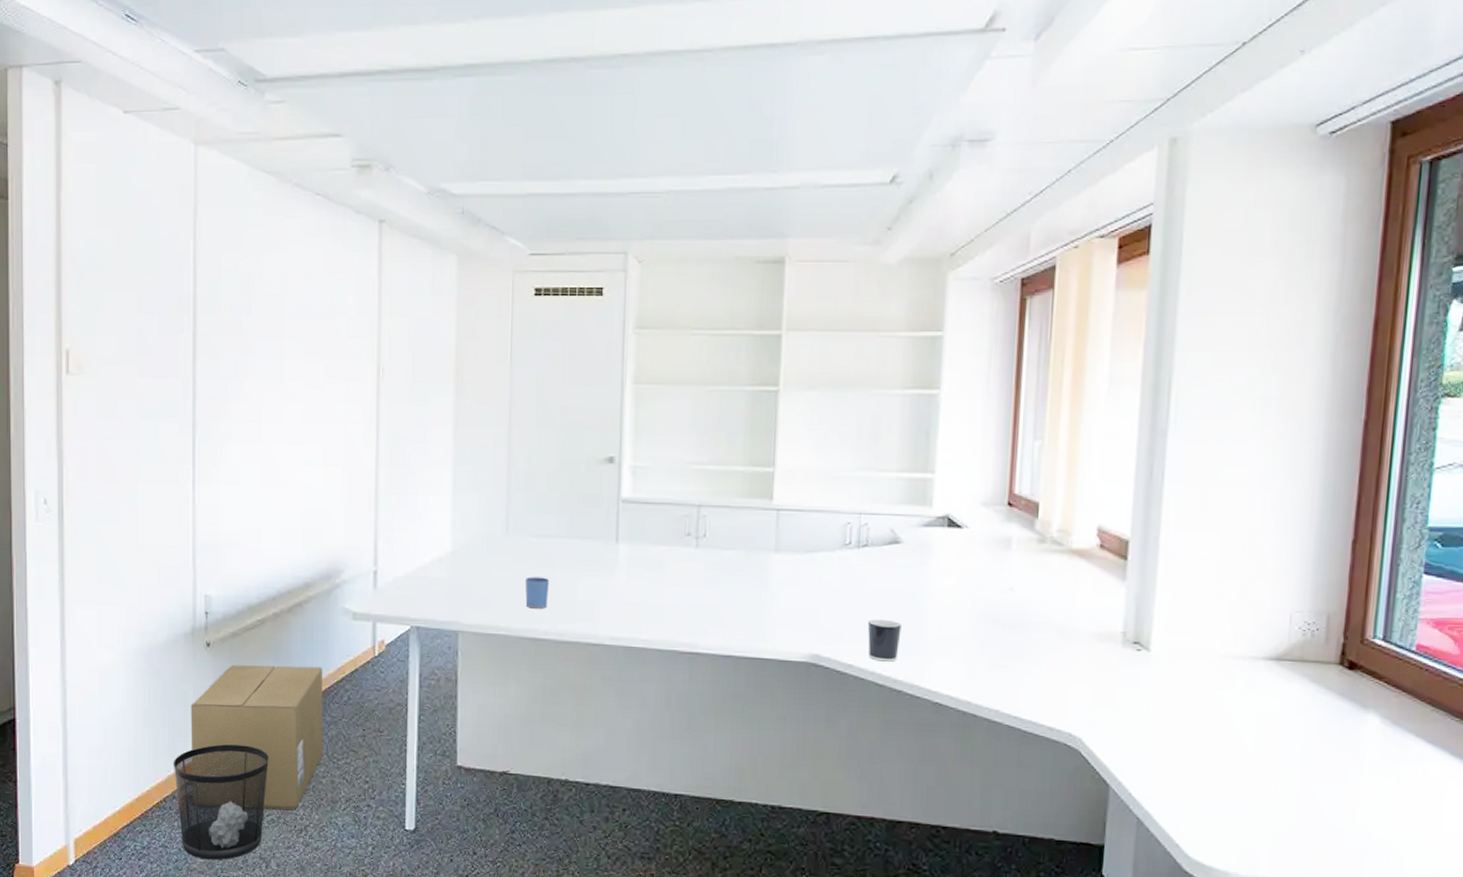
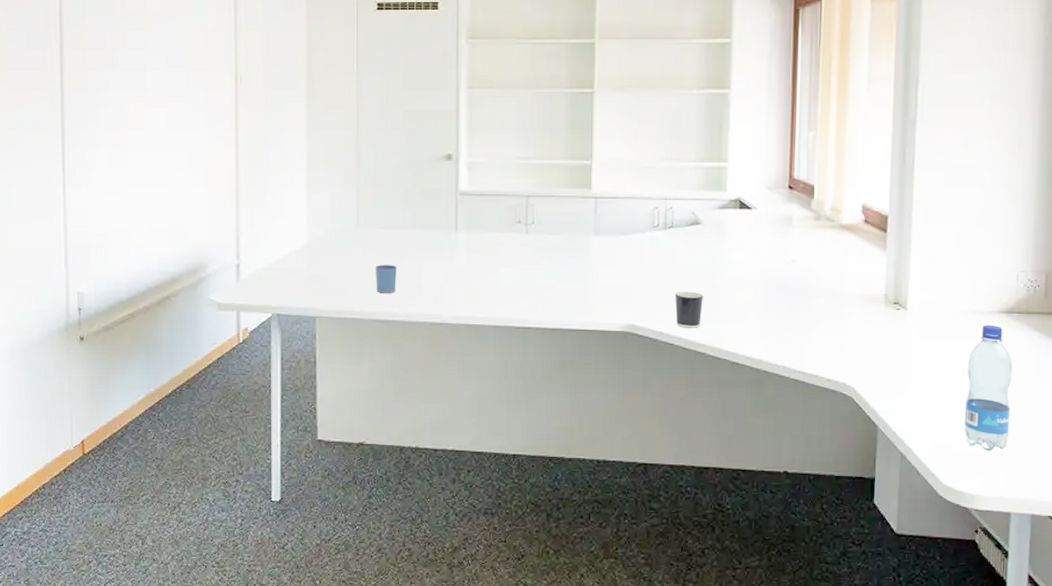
waste bin: present [173,744,269,860] -> none [50,430,142,540]
box: present [190,665,324,810] -> none [66,355,194,490]
bottle: none [1217,672,1282,822] -> present [964,325,1013,451]

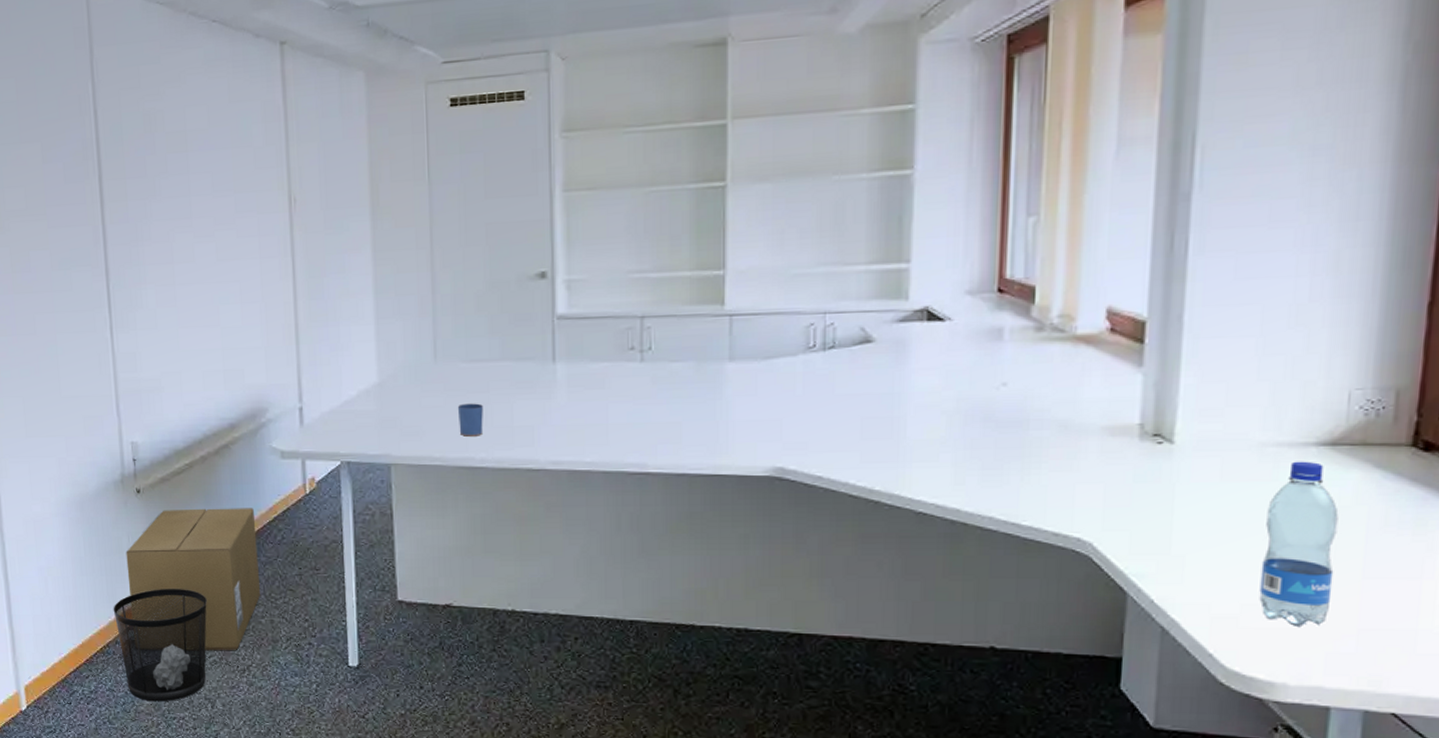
waste bin: none [50,430,142,540] -> present [113,588,207,702]
box: none [66,355,194,490] -> present [126,508,261,651]
mug: present [674,291,703,328] -> none [837,426,877,471]

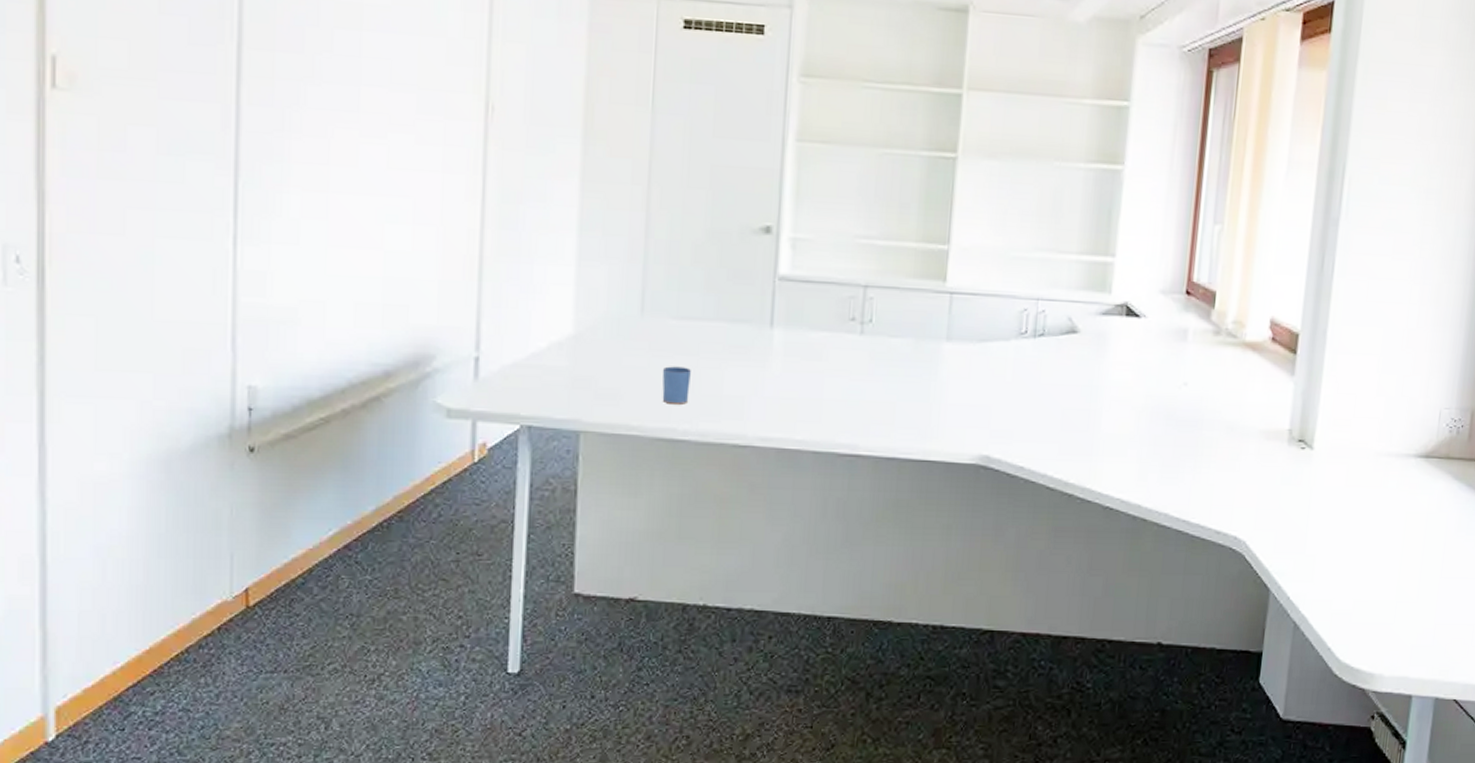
waste bin: present [113,588,207,702] -> none [199,575,332,724]
box: present [126,508,261,651] -> none [225,475,407,656]
bottle: present [1259,461,1339,626] -> none [1367,470,1427,621]

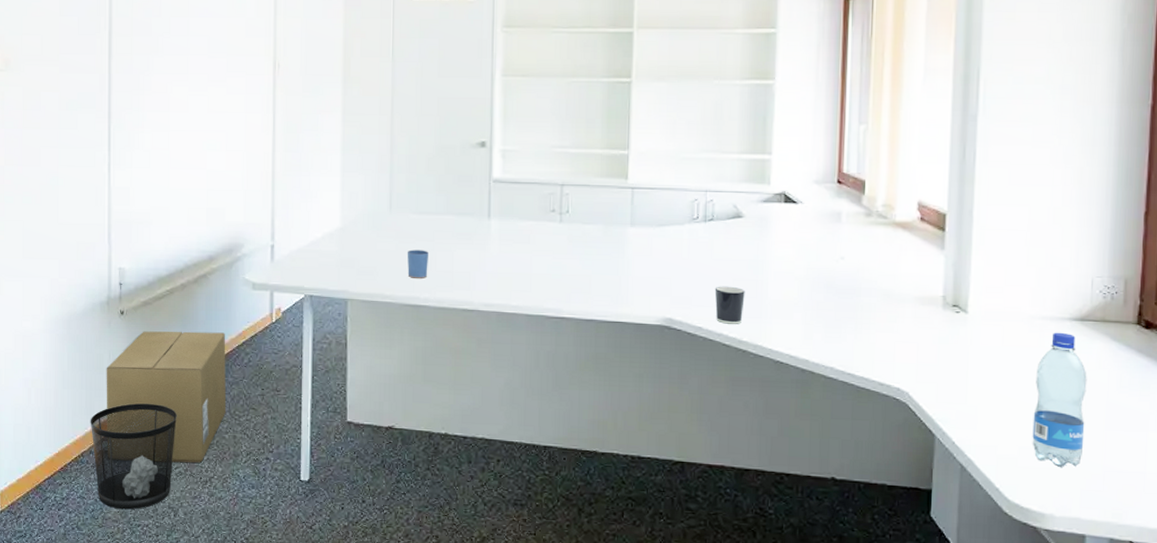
waste bin: none [199,575,332,724] -> present [90,403,177,510]
box: none [225,475,407,656] -> present [106,331,227,463]
mug: none [1040,416,1075,463] -> present [714,286,745,324]
bottle: none [1367,470,1427,621] -> present [1032,332,1087,467]

